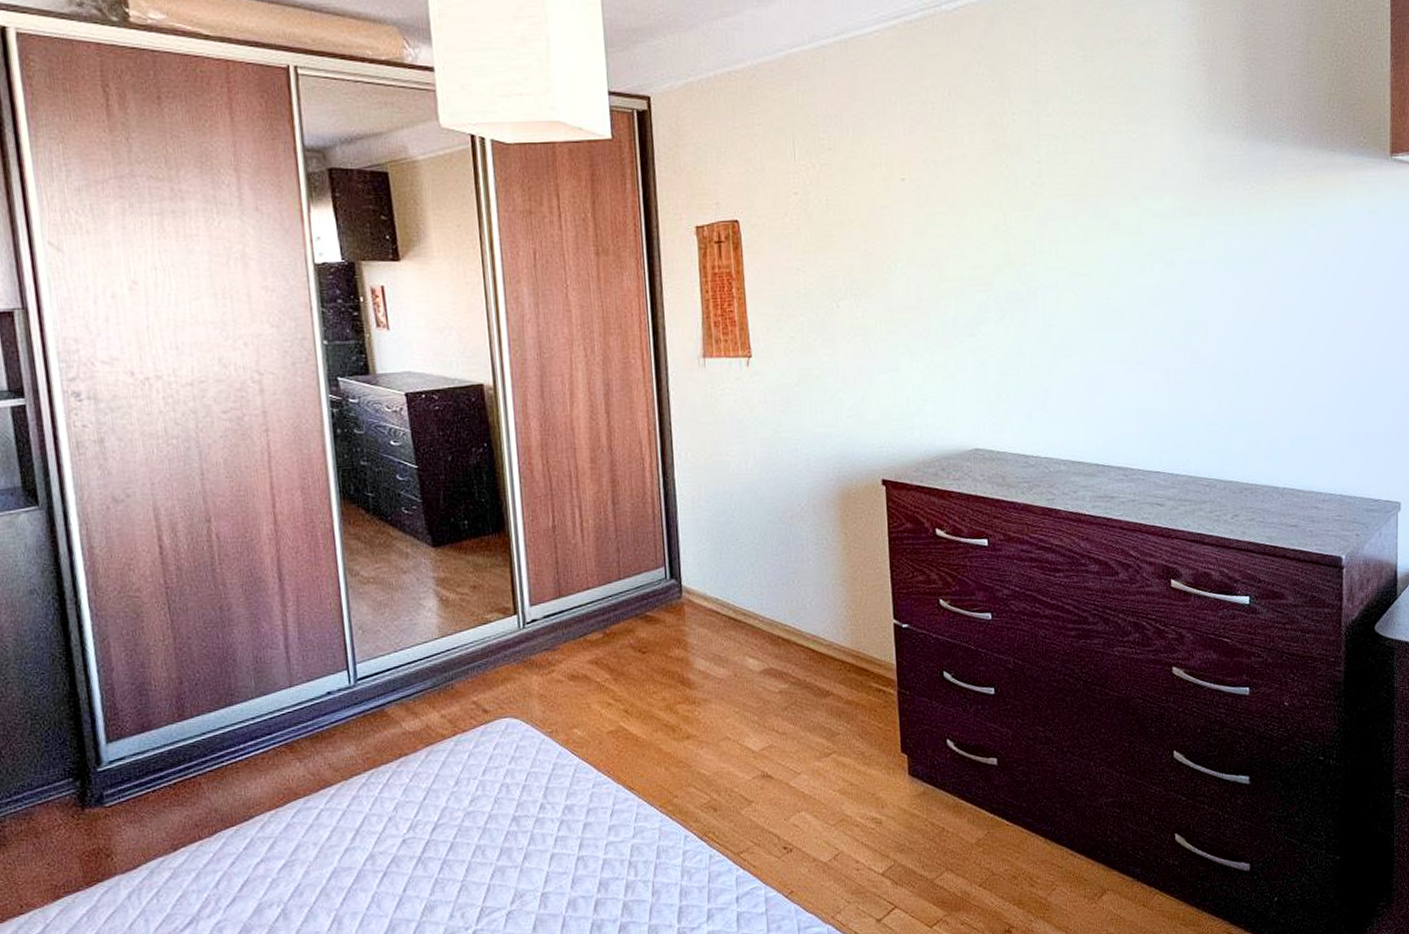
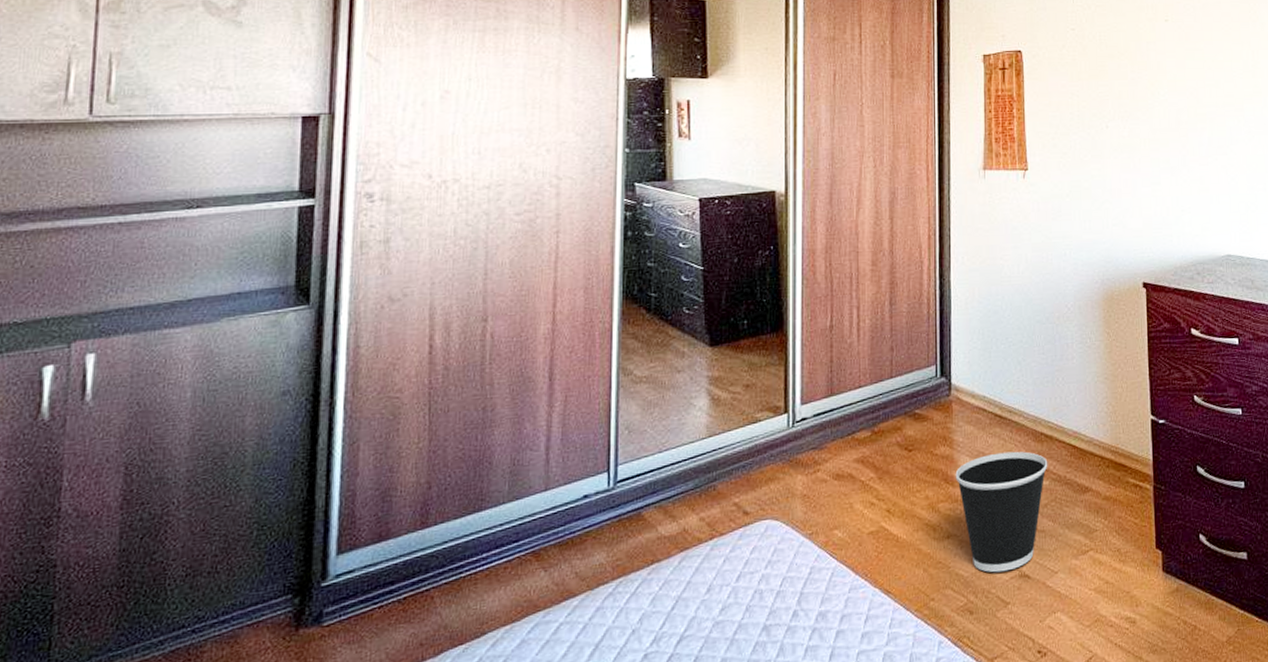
wastebasket: none [691,654,787,773] -> present [955,451,1048,573]

